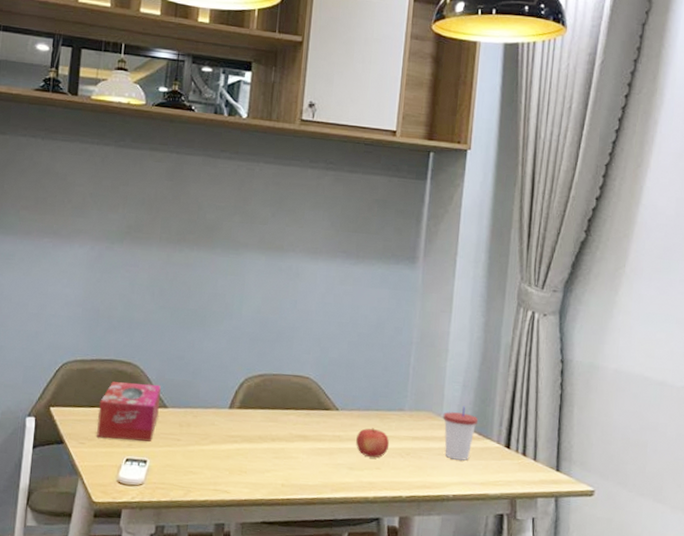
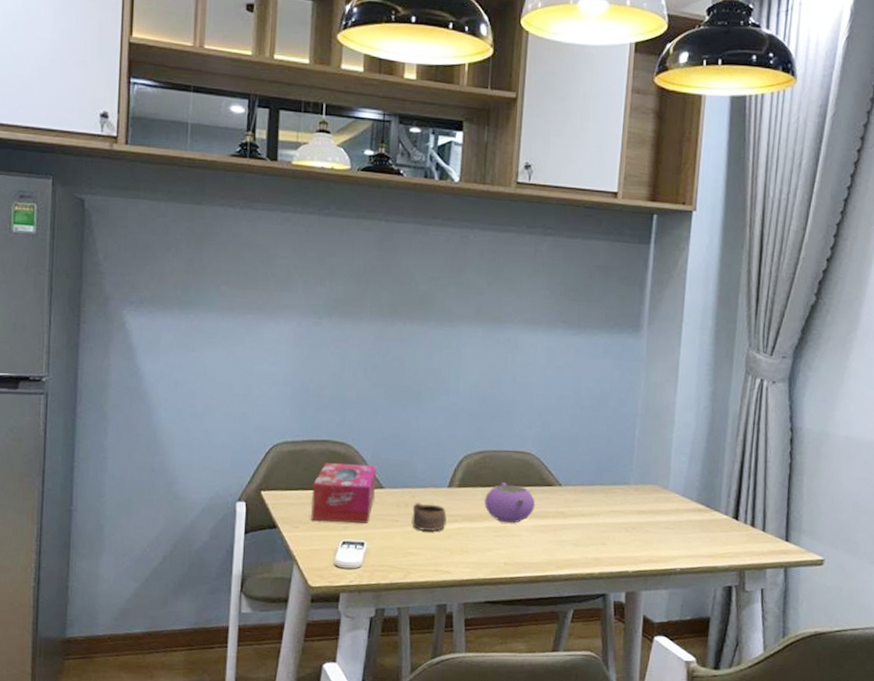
cup: none [193,422,227,452] -> present [411,502,447,532]
teapot: none [264,405,313,446] -> present [484,482,536,524]
fruit: present [356,428,390,458] -> none [580,503,615,534]
cup: present [443,406,479,461] -> none [669,478,706,533]

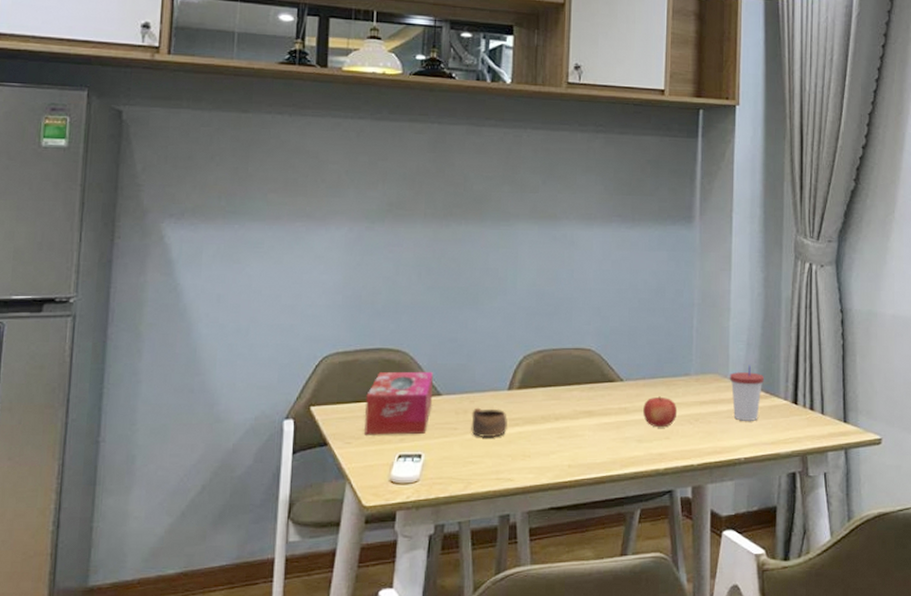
teapot: present [484,482,536,524] -> none [546,381,598,423]
fruit: none [580,503,615,534] -> present [643,396,678,428]
cup: none [669,478,706,533] -> present [729,365,765,421]

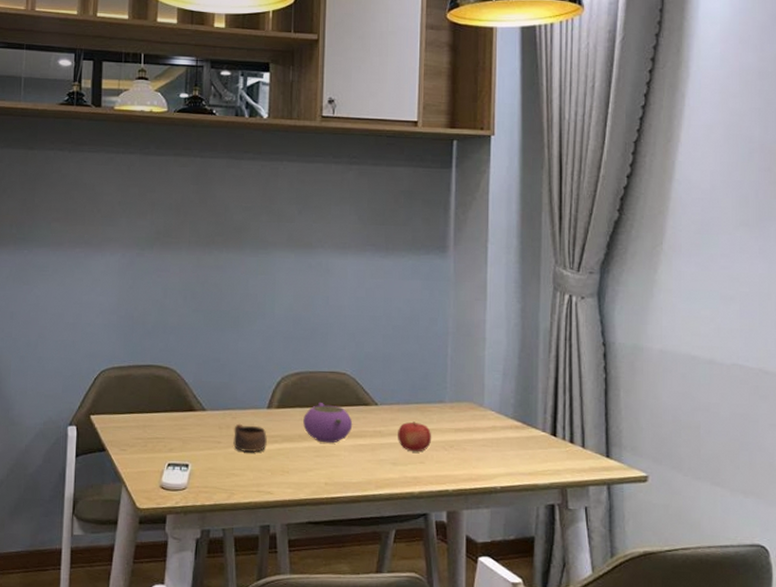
tissue box: present [364,371,433,435] -> none [138,387,198,445]
teapot: none [546,381,598,423] -> present [303,403,353,444]
cup: present [729,365,765,421] -> none [485,395,522,451]

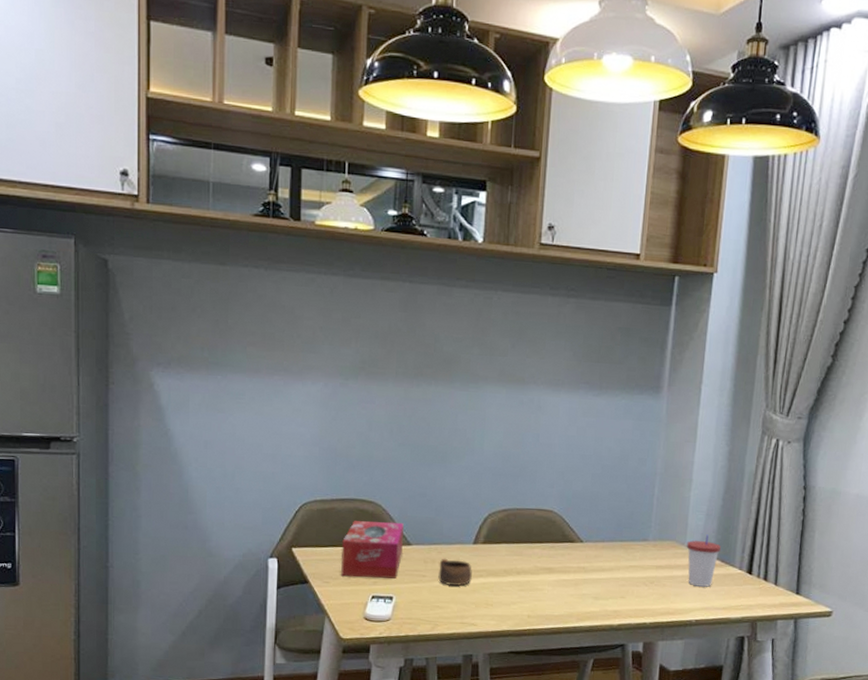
tissue box: none [138,387,198,445] -> present [341,521,404,579]
teapot: present [303,403,353,444] -> none [509,539,558,578]
fruit: present [398,421,432,452] -> none [600,558,634,588]
cup: none [485,395,522,451] -> present [686,534,722,587]

